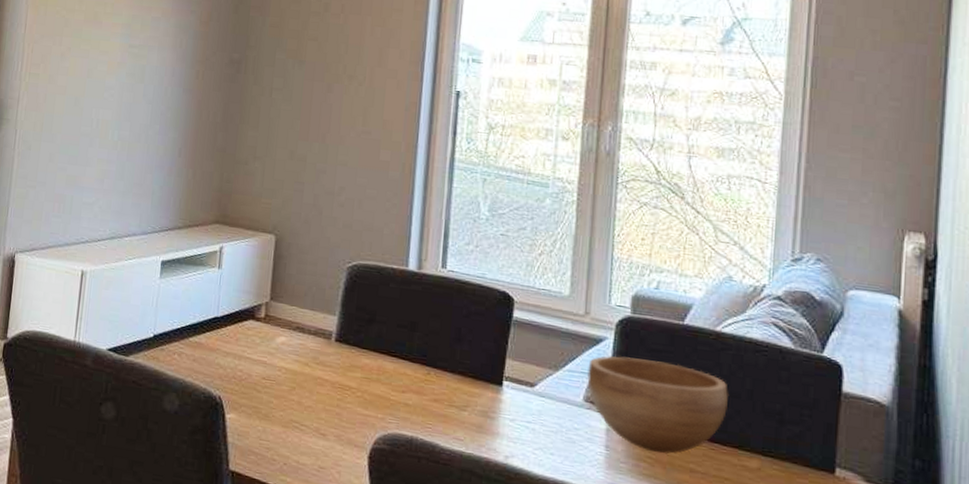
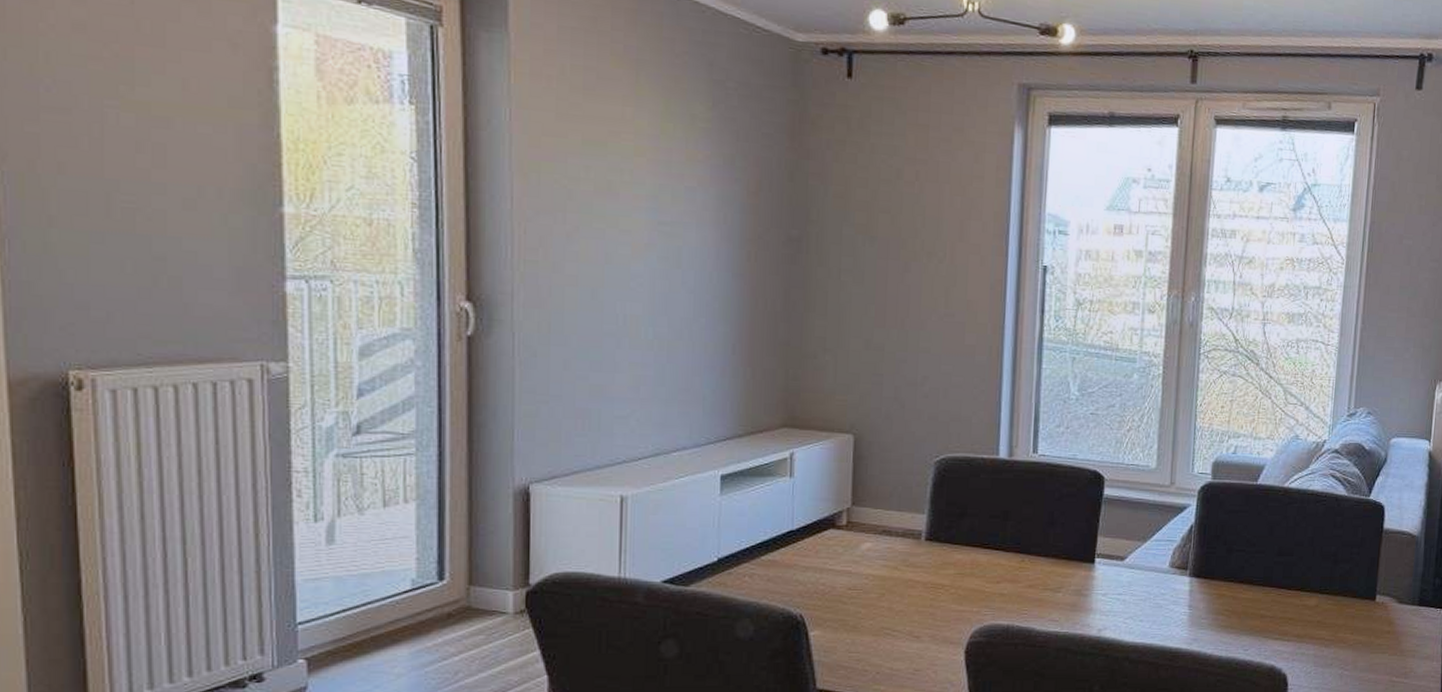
bowl: present [586,355,730,455] -> none [1172,521,1294,605]

